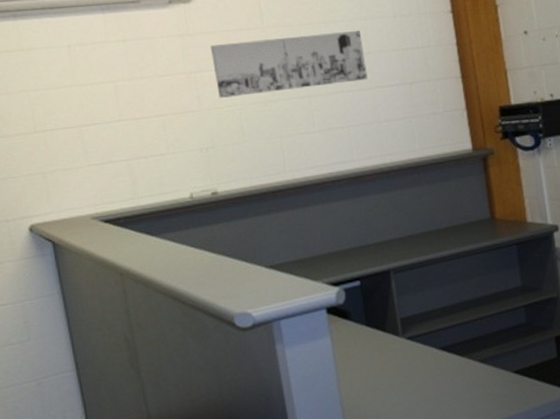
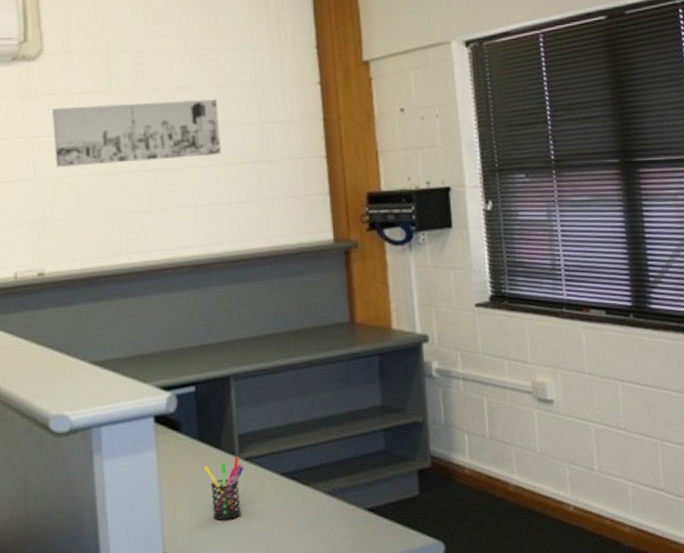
pen holder: none [372,337,408,390] -> present [204,457,244,520]

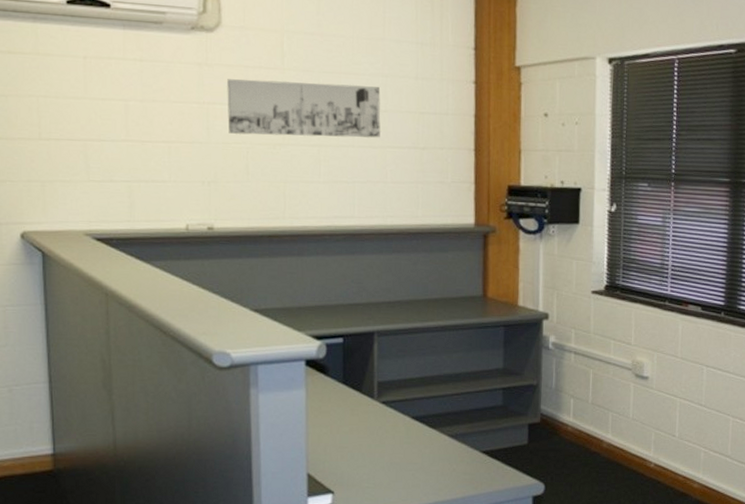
pen holder: present [204,457,244,520] -> none [346,400,381,451]

